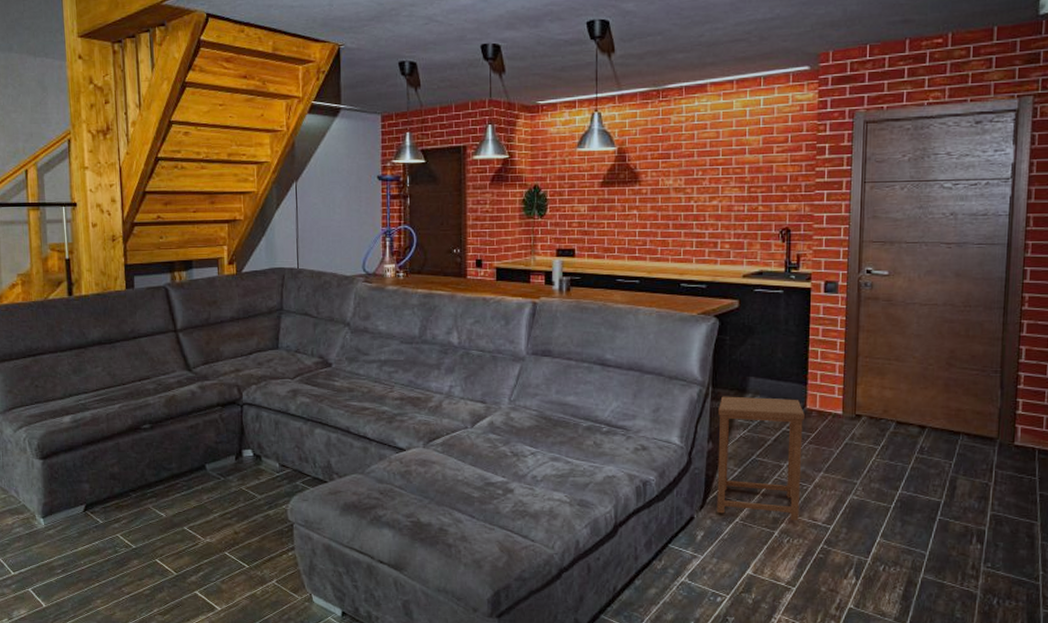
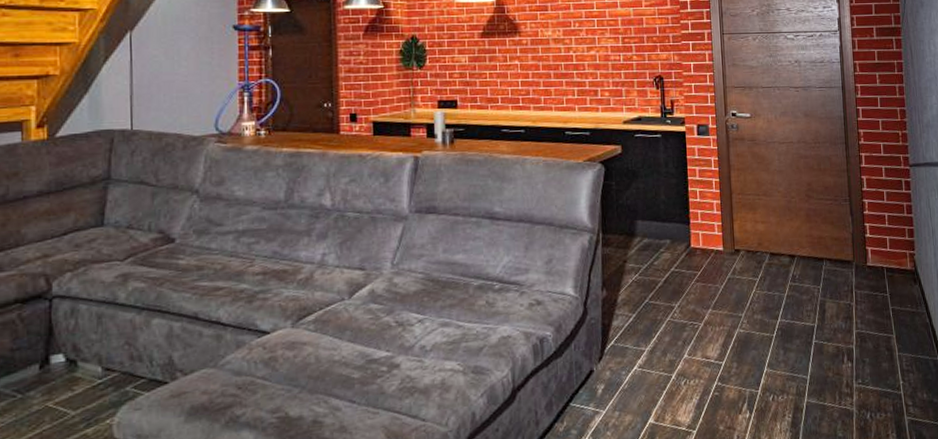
side table: present [717,396,805,521] -> none [610,239,693,363]

